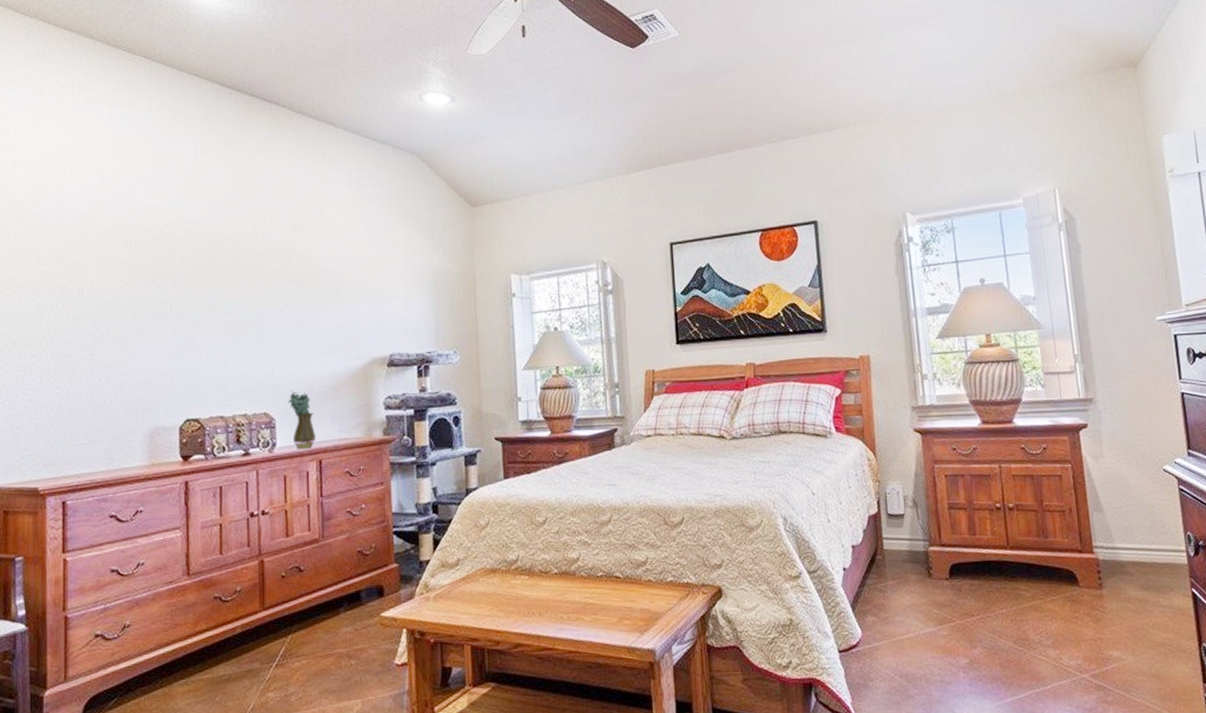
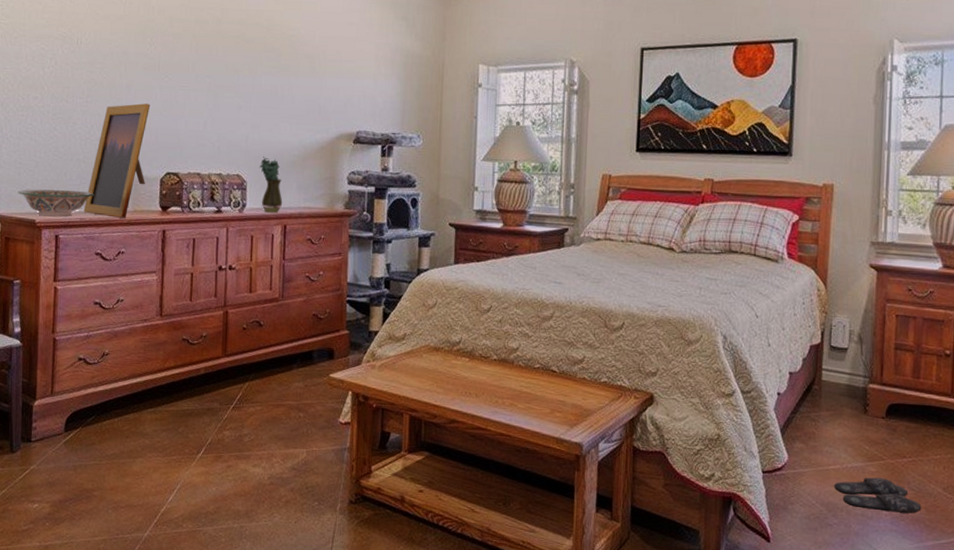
decorative bowl: none [16,450,105,483] -> present [18,189,94,217]
picture frame: none [94,349,164,474] -> present [83,103,151,218]
slippers: none [910,640,995,674] -> present [834,477,921,513]

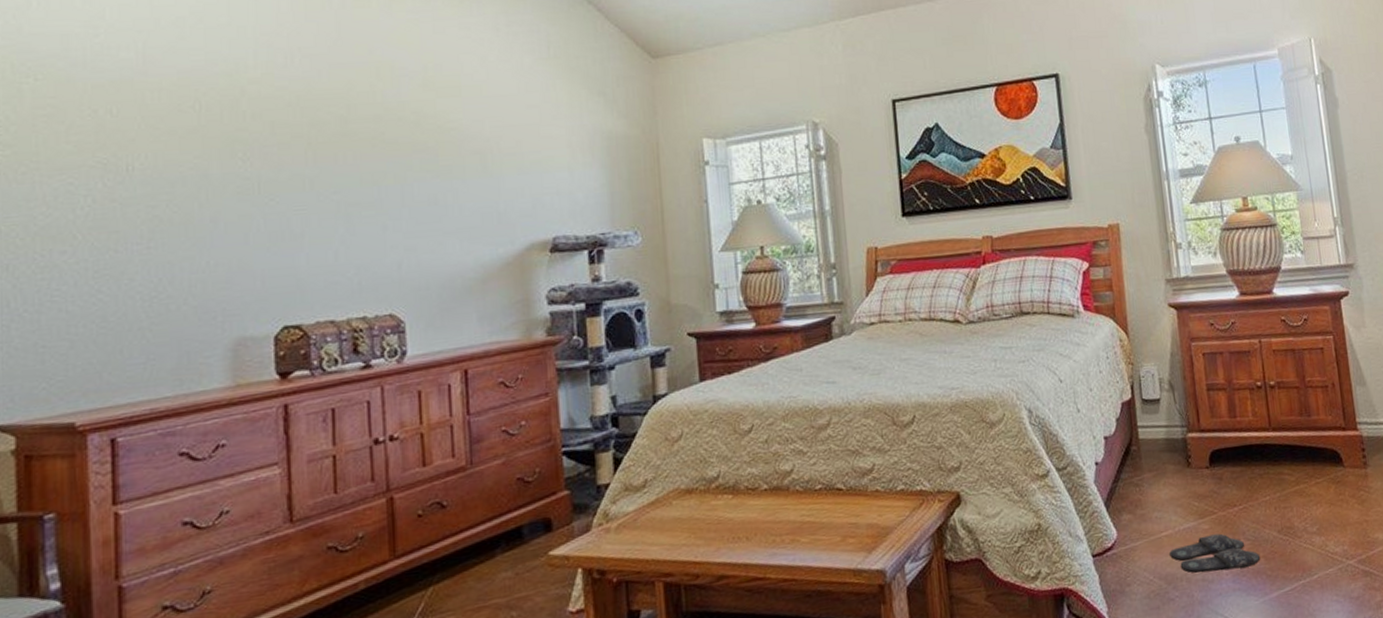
decorative bowl: present [18,189,94,217] -> none [42,370,171,416]
picture frame: present [83,103,151,218] -> none [155,239,251,401]
vase: present [259,156,283,214] -> none [421,285,460,359]

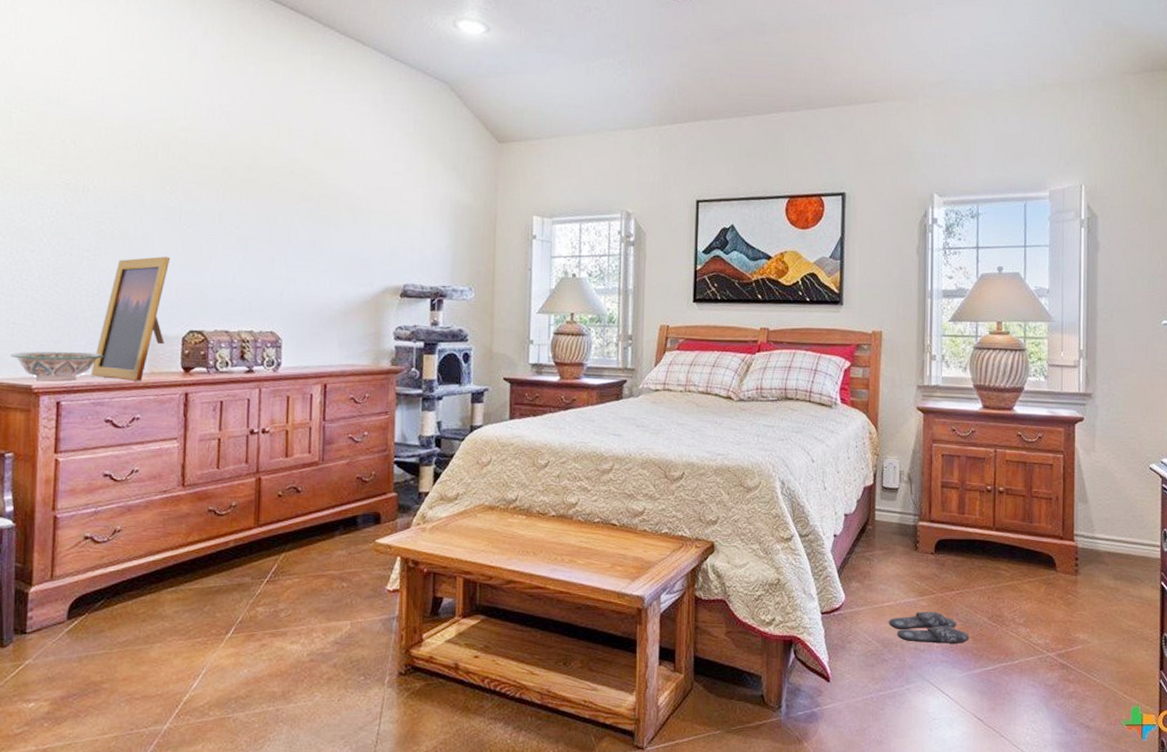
decorative bowl: none [42,370,171,416] -> present [10,351,104,382]
picture frame: none [155,239,251,401] -> present [90,256,171,381]

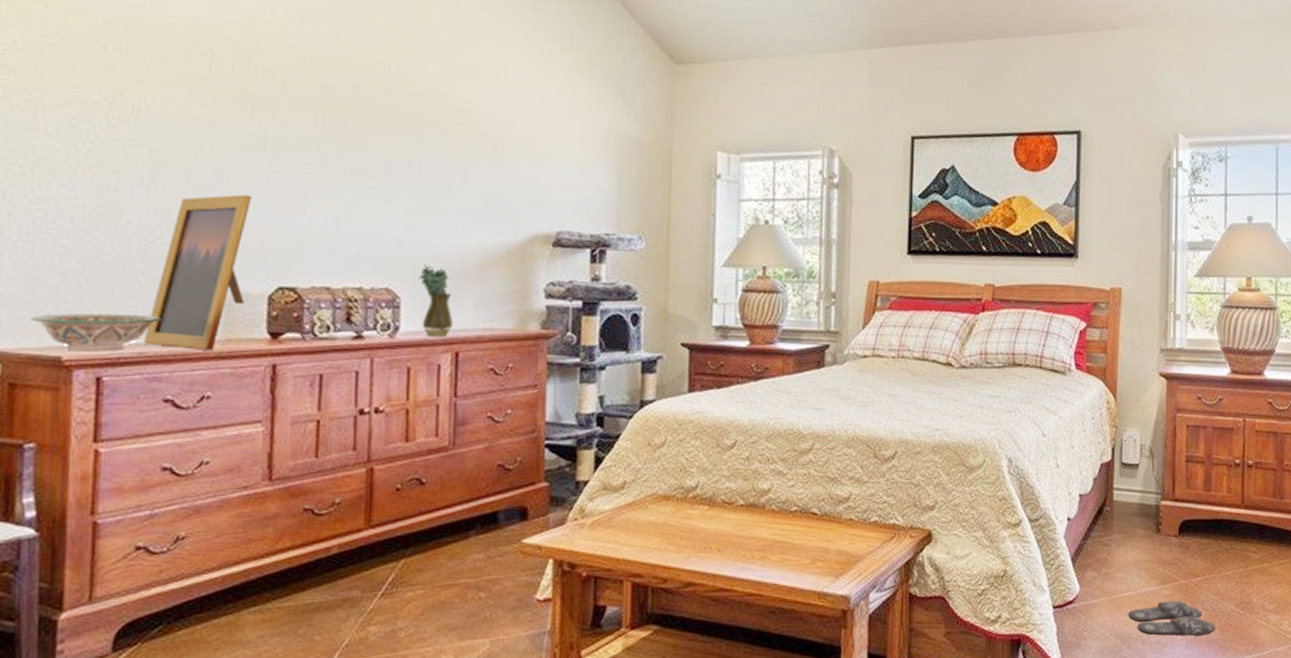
vase: none [296,311,323,373] -> present [418,263,454,338]

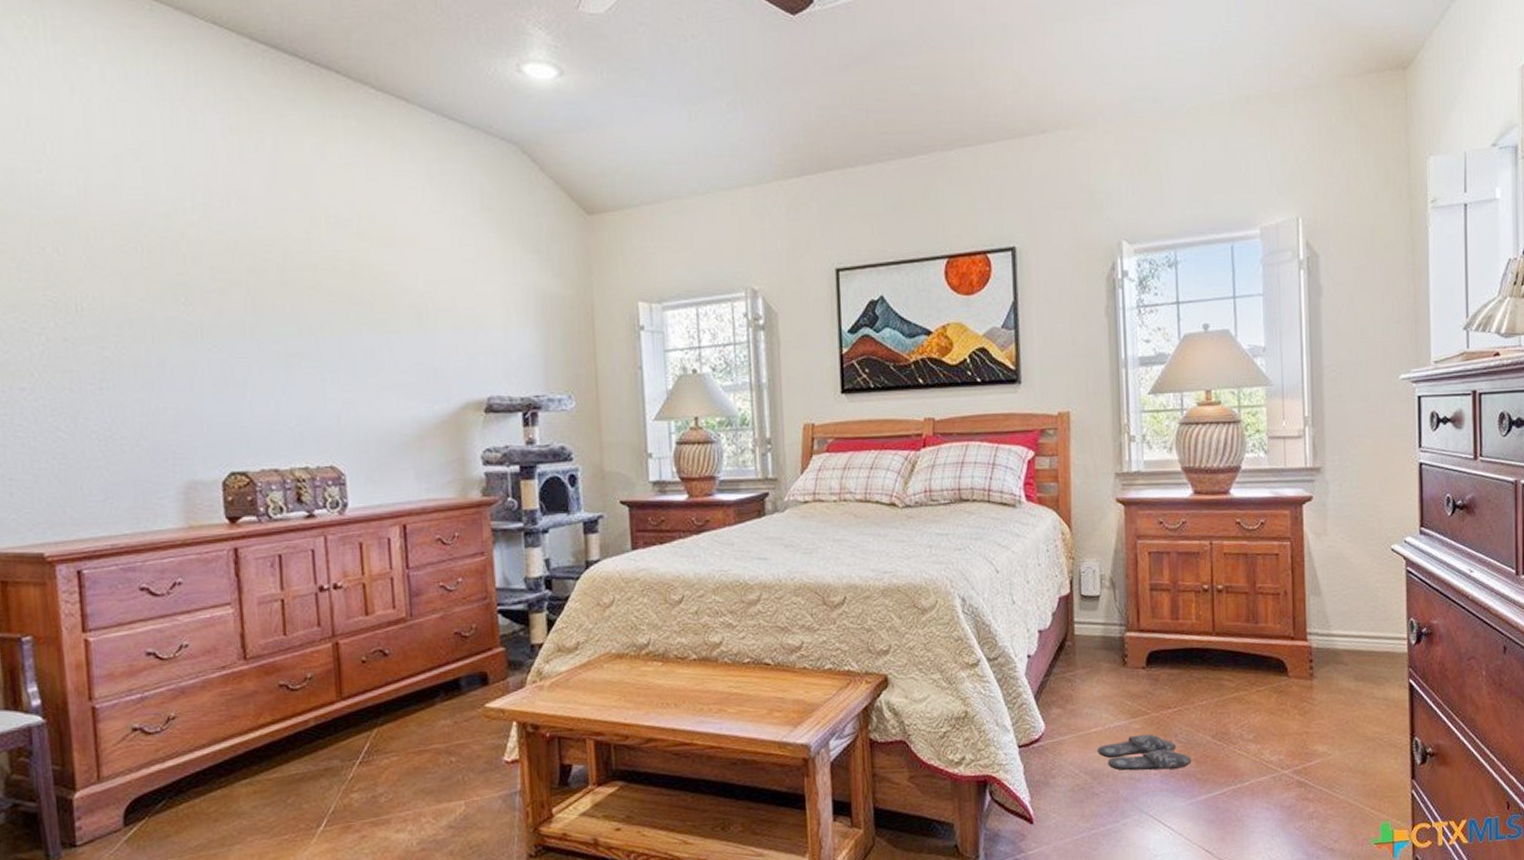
decorative bowl: present [31,313,161,352] -> none [12,508,128,547]
picture frame: present [143,194,252,350] -> none [114,384,201,539]
vase: present [418,263,454,338] -> none [360,439,398,512]

